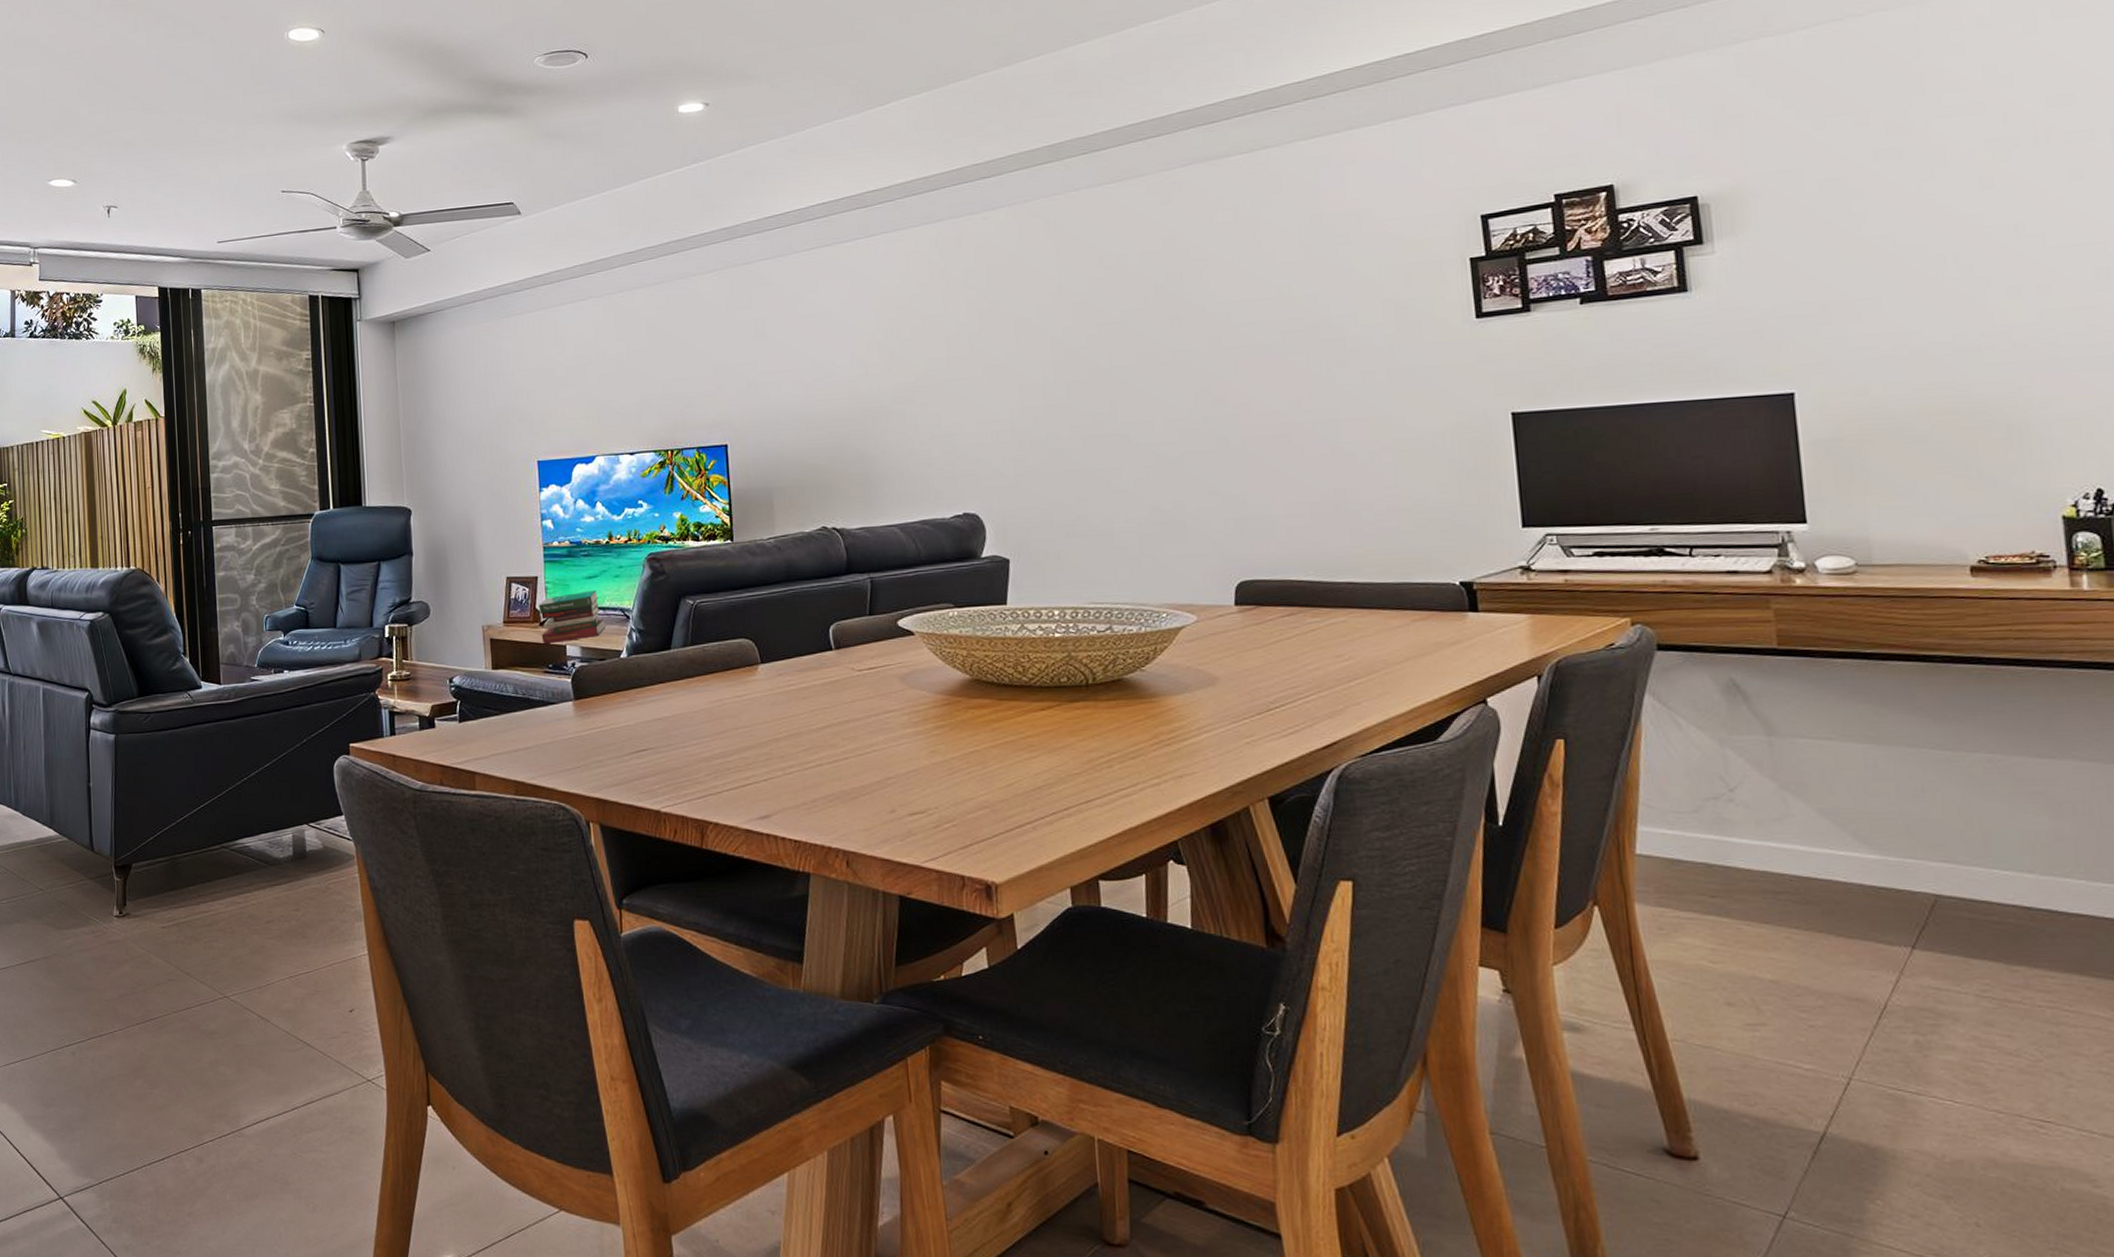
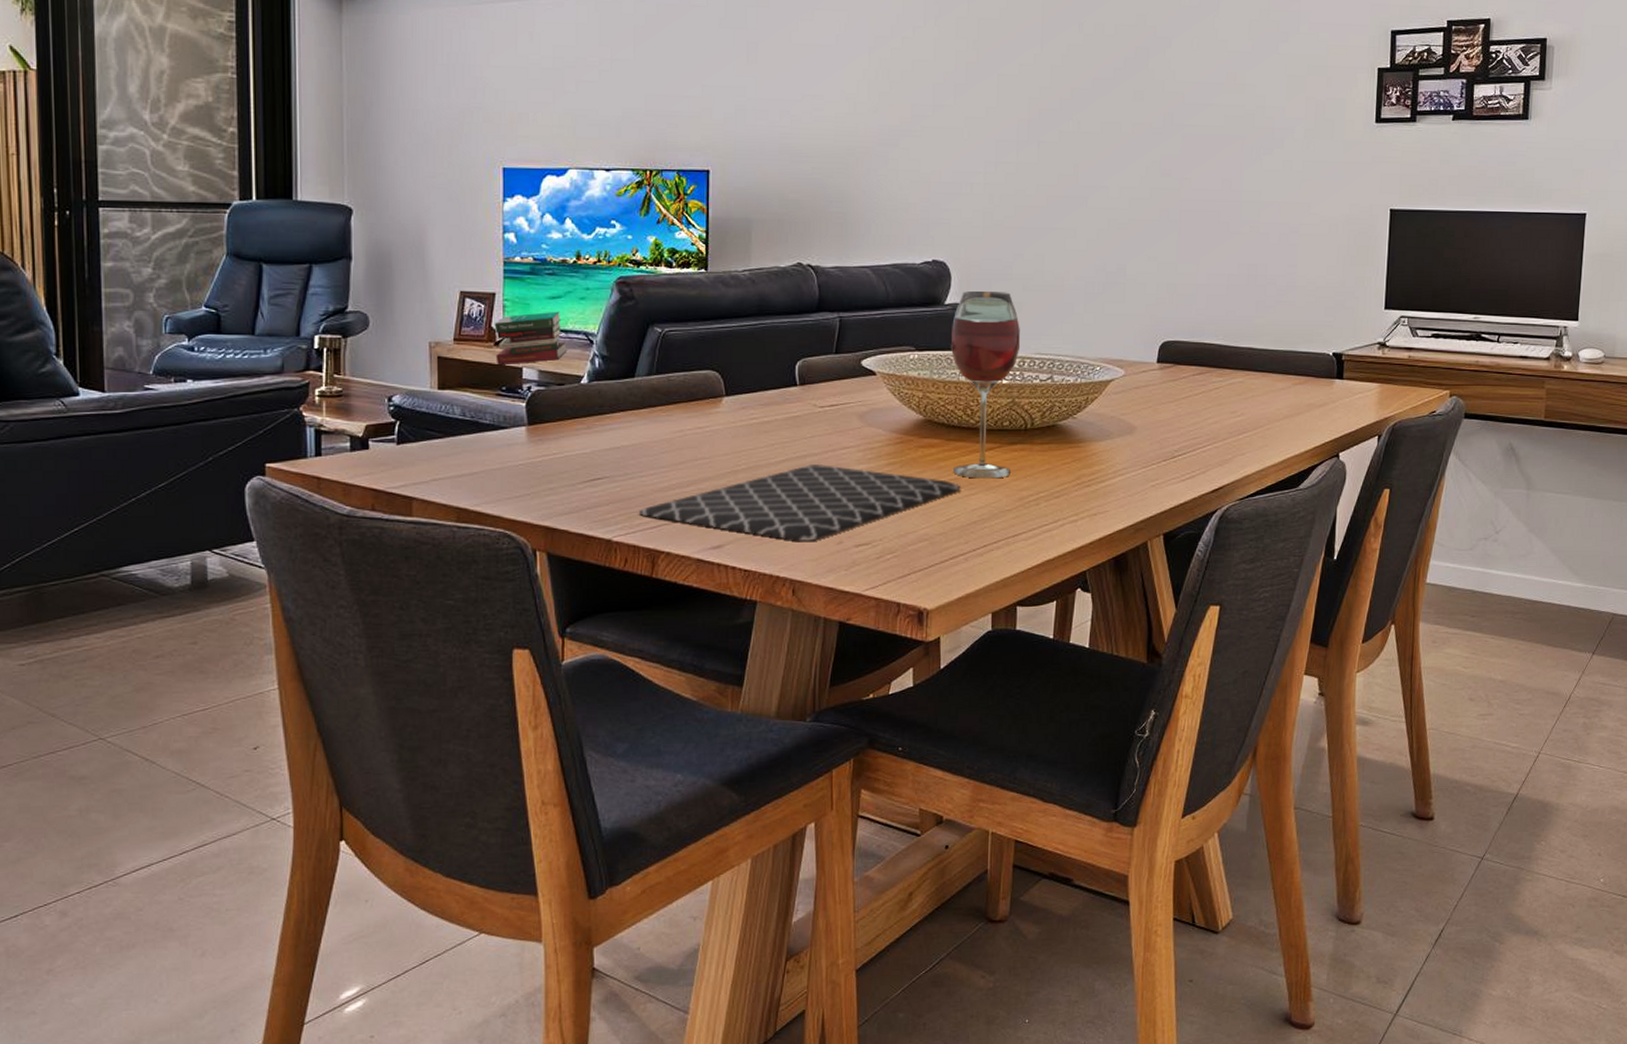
placemat: none [685,729,1021,810] -> present [640,463,962,541]
wineglass: none [990,540,1076,740] -> present [950,290,1021,479]

